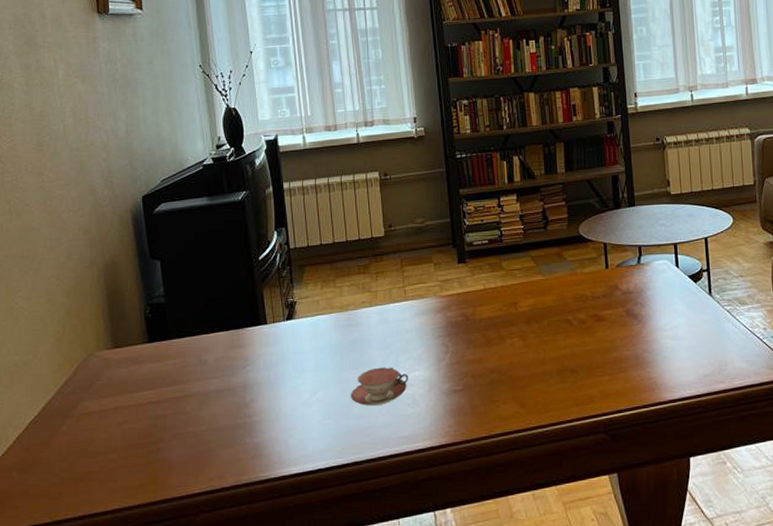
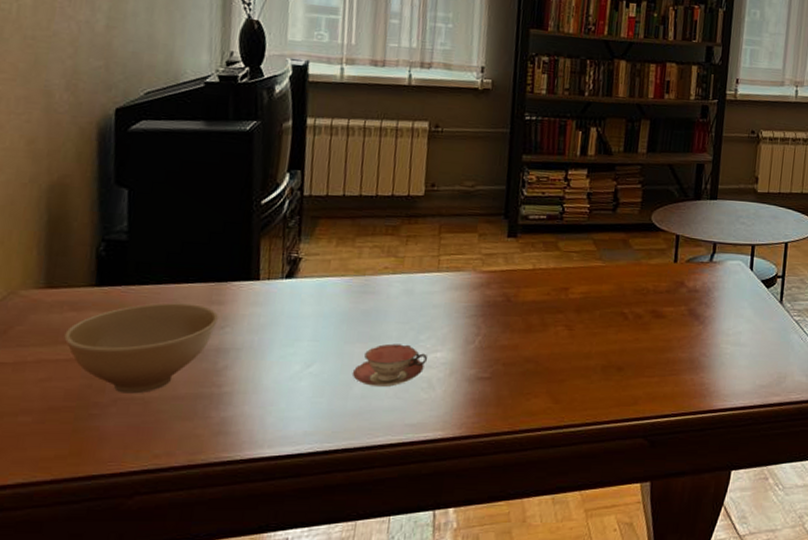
bowl: none [131,350,241,429] -> present [64,303,219,394]

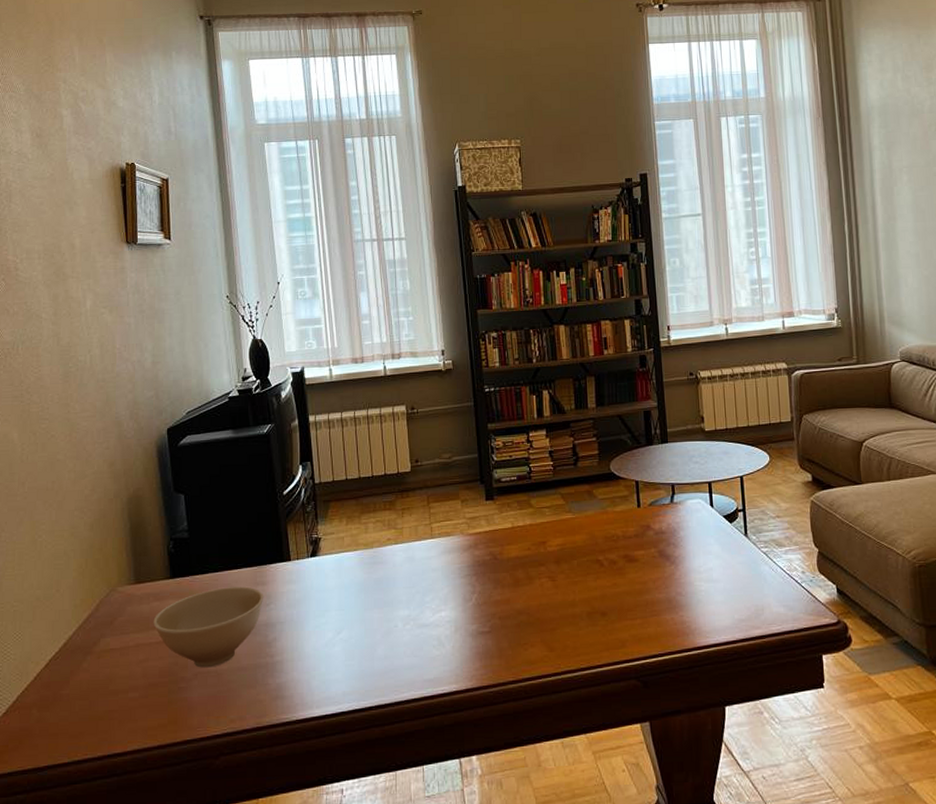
teacup: present [351,343,428,387] -> none [374,606,435,647]

